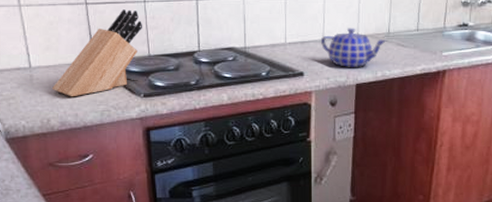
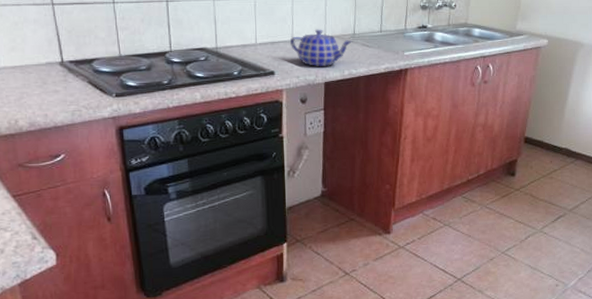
knife block: present [52,9,142,97] -> none [19,10,112,98]

